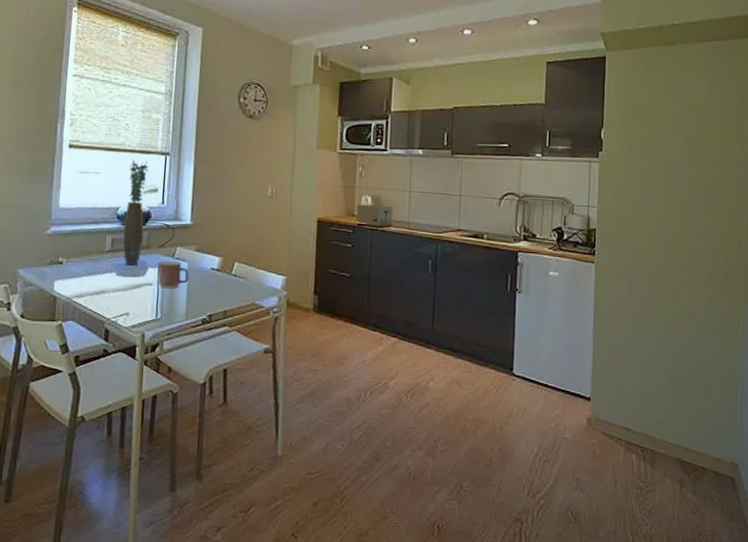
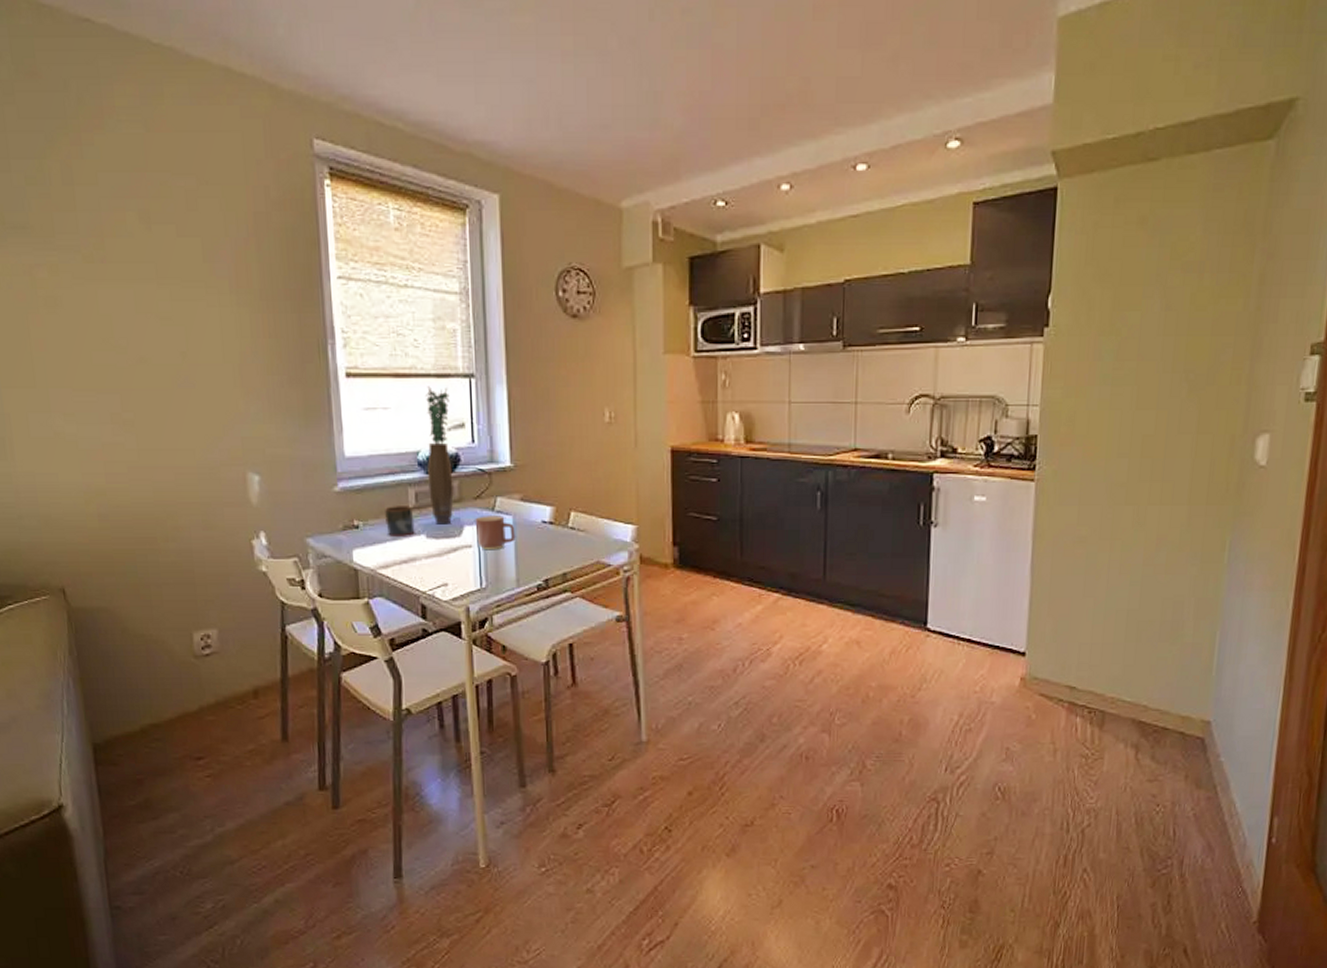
mug: none [84,248,109,274] -> present [385,506,415,538]
toaster: present [355,204,394,229] -> none [720,423,769,456]

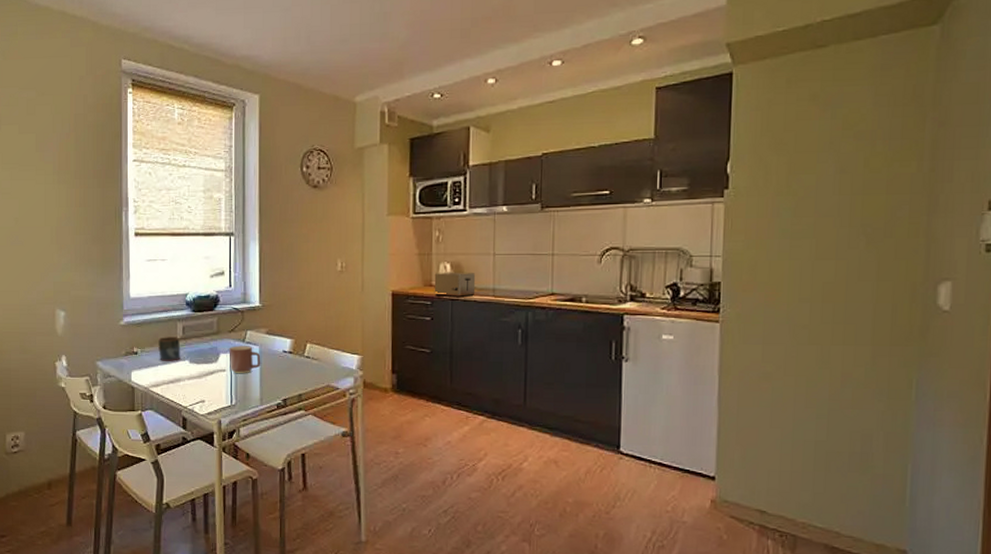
vase: present [424,386,454,525] -> none [193,242,213,352]
toaster: none [720,423,769,456] -> present [434,272,476,299]

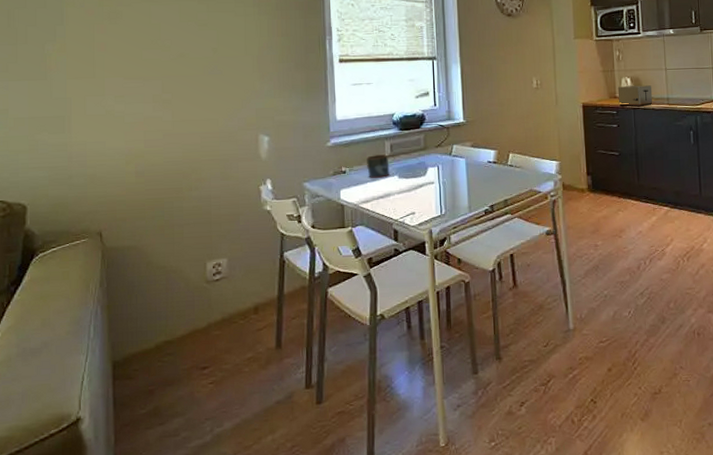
mug: present [229,346,261,374] -> none [436,159,468,186]

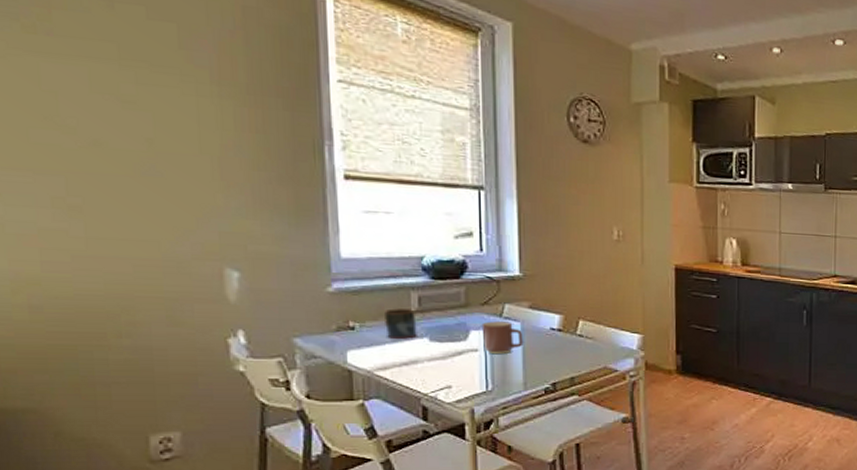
mug: none [436,159,468,186] -> present [481,321,524,355]
toaster: present [617,84,653,108] -> none [720,248,762,277]

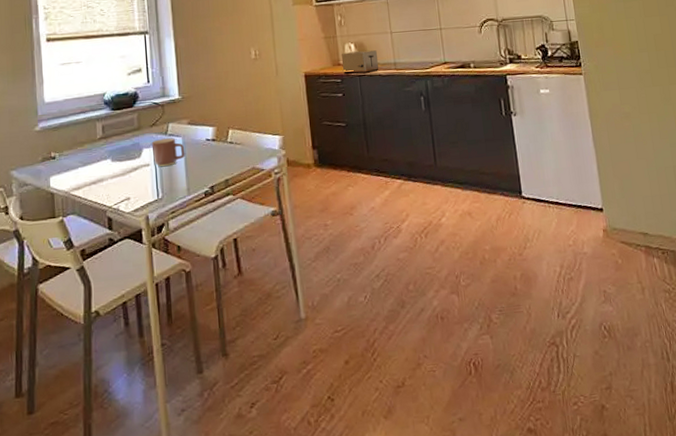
mug: present [385,308,417,340] -> none [77,137,102,164]
toaster: none [720,248,762,277] -> present [341,49,379,75]

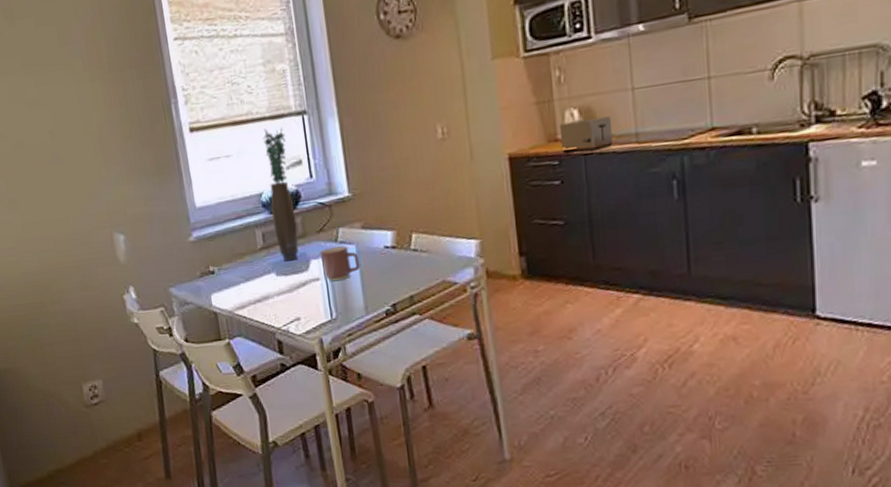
vase: none [109,43,134,150] -> present [262,128,299,262]

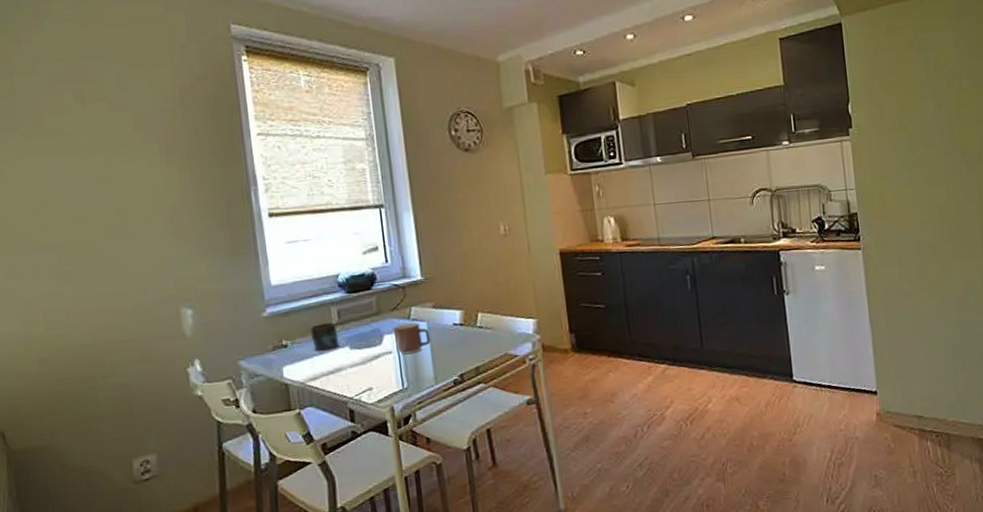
mug: none [236,246,265,279] -> present [311,322,339,352]
vase: present [262,128,299,262] -> none [341,218,373,337]
toaster: present [559,115,614,155] -> none [599,223,642,252]

